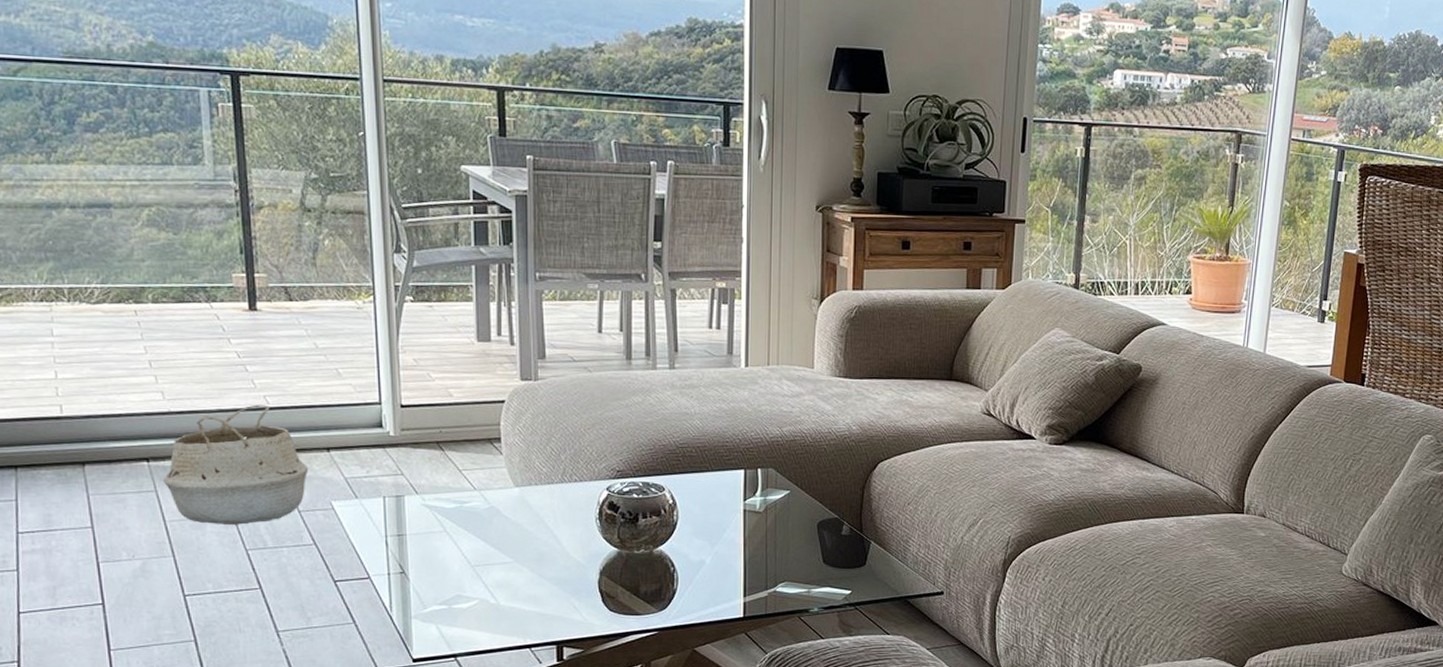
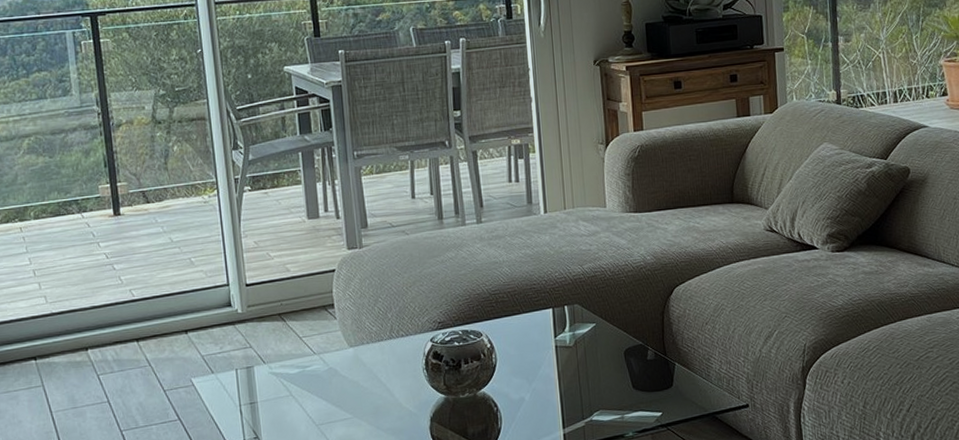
woven basket: present [162,404,309,525] -> none [48,297,171,411]

